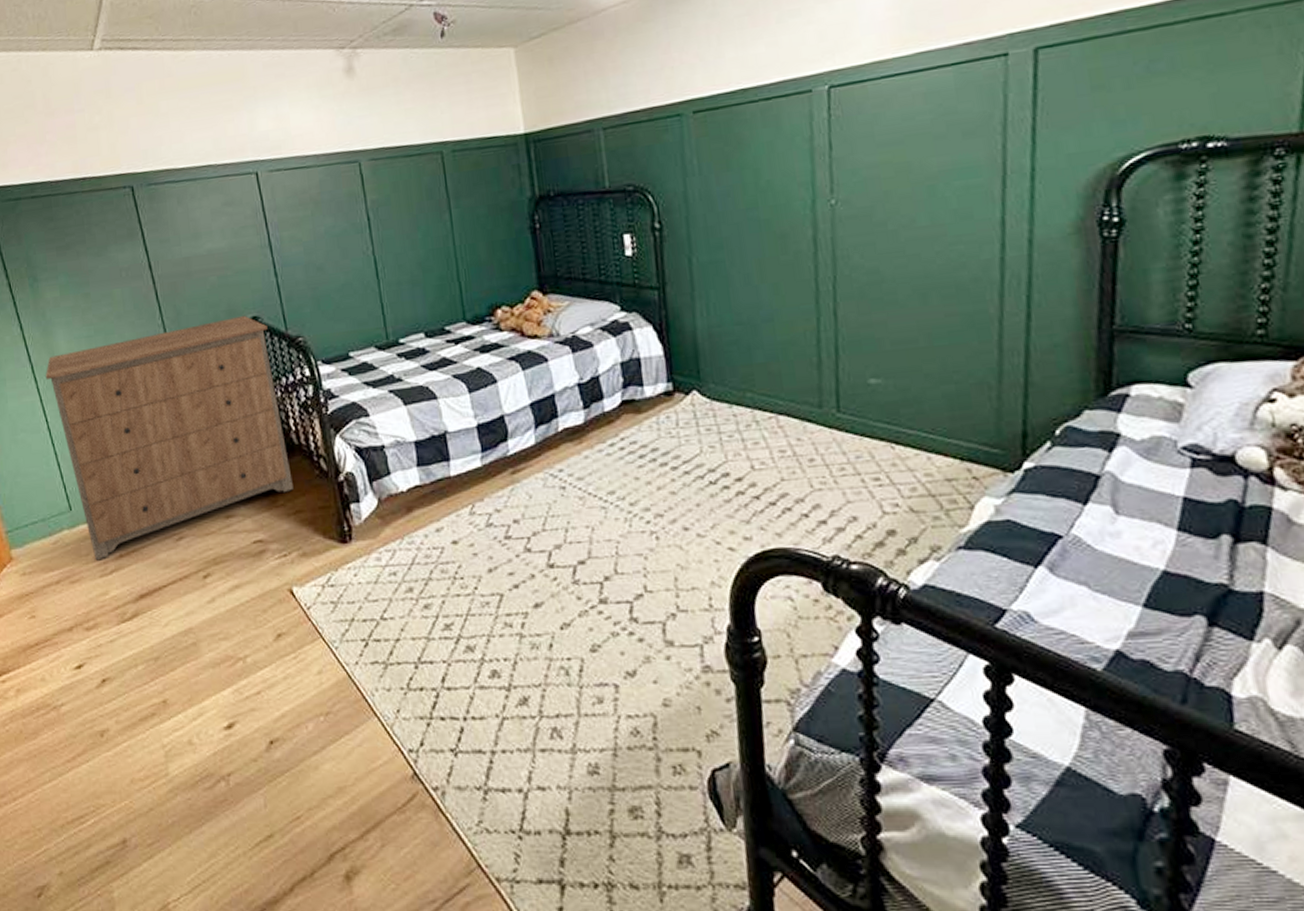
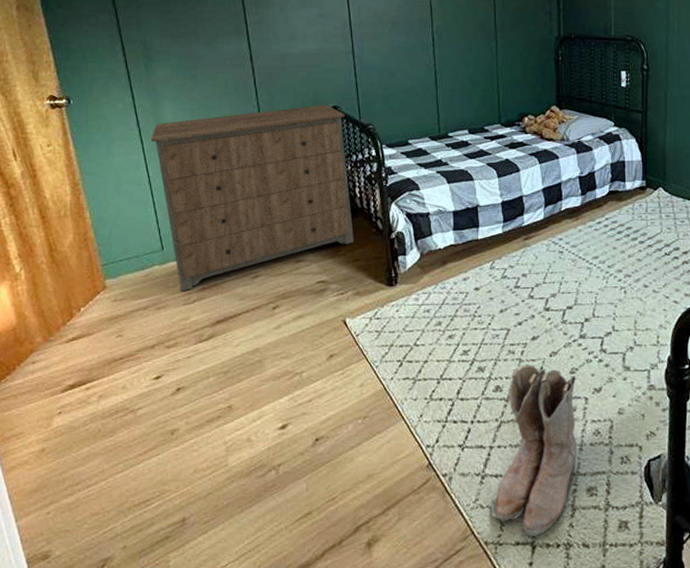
boots: none [499,640,611,872] -> present [490,364,577,537]

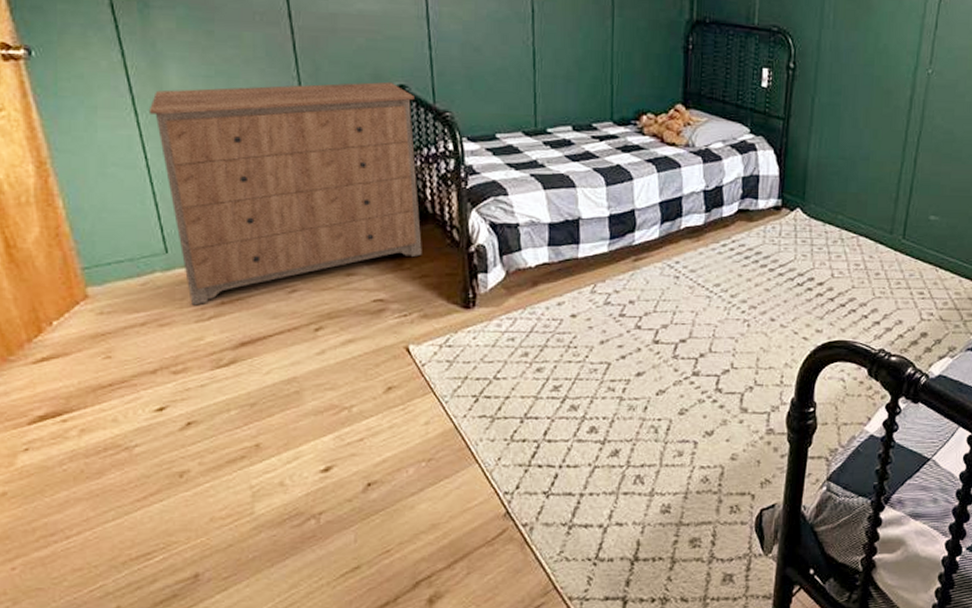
boots: present [490,364,577,537] -> none [577,403,686,591]

